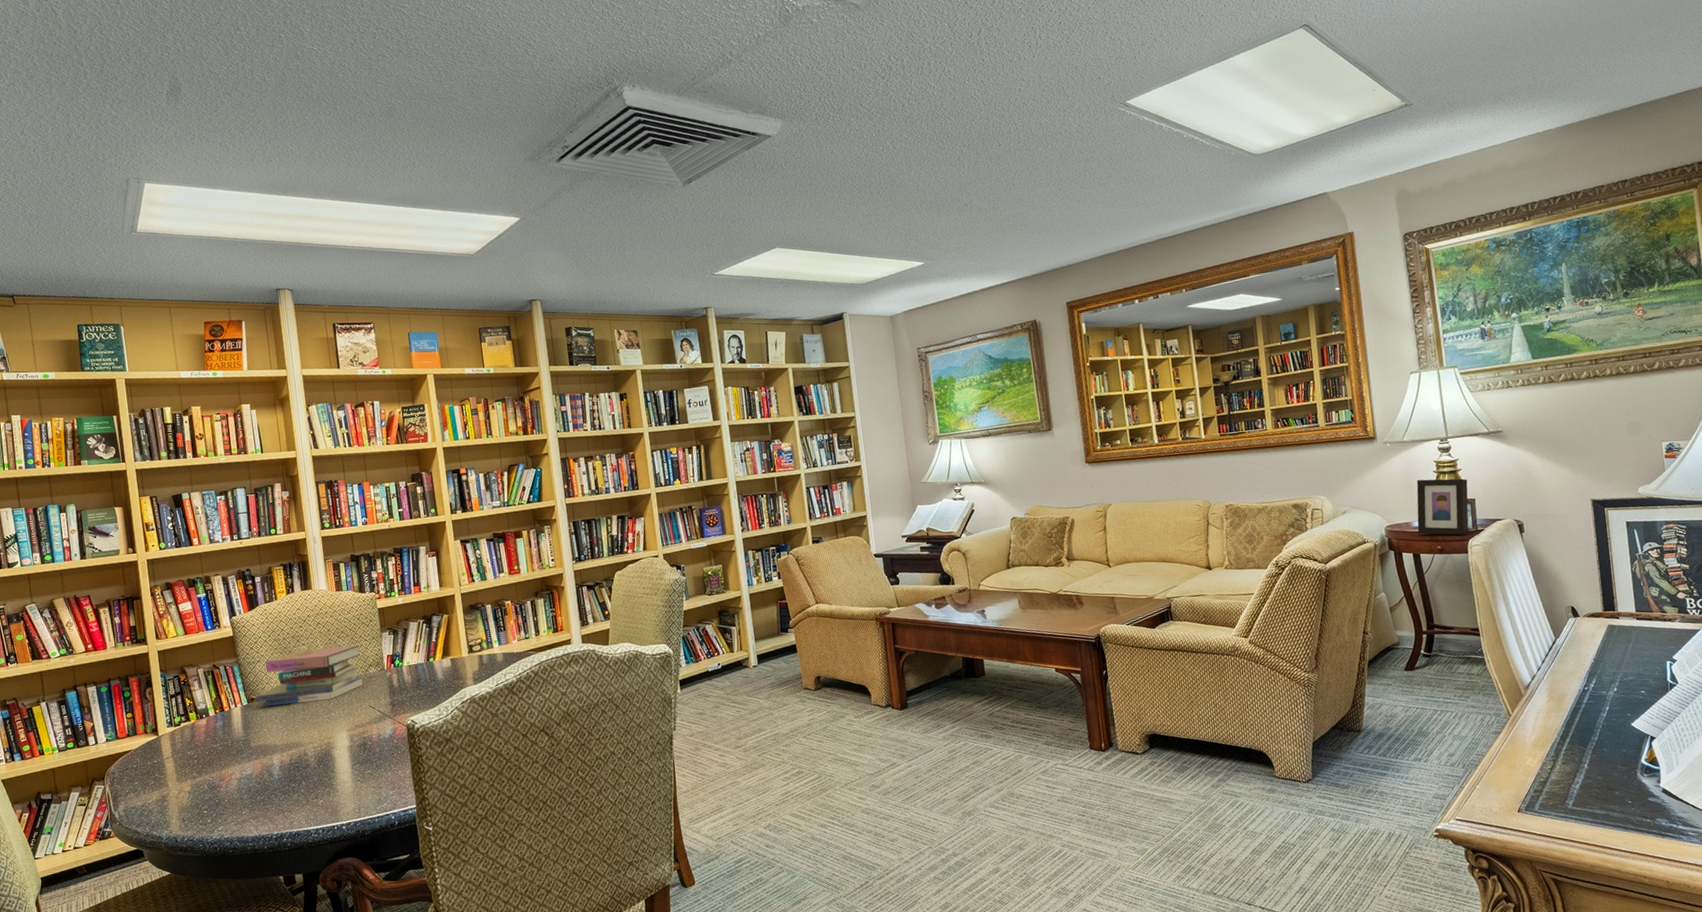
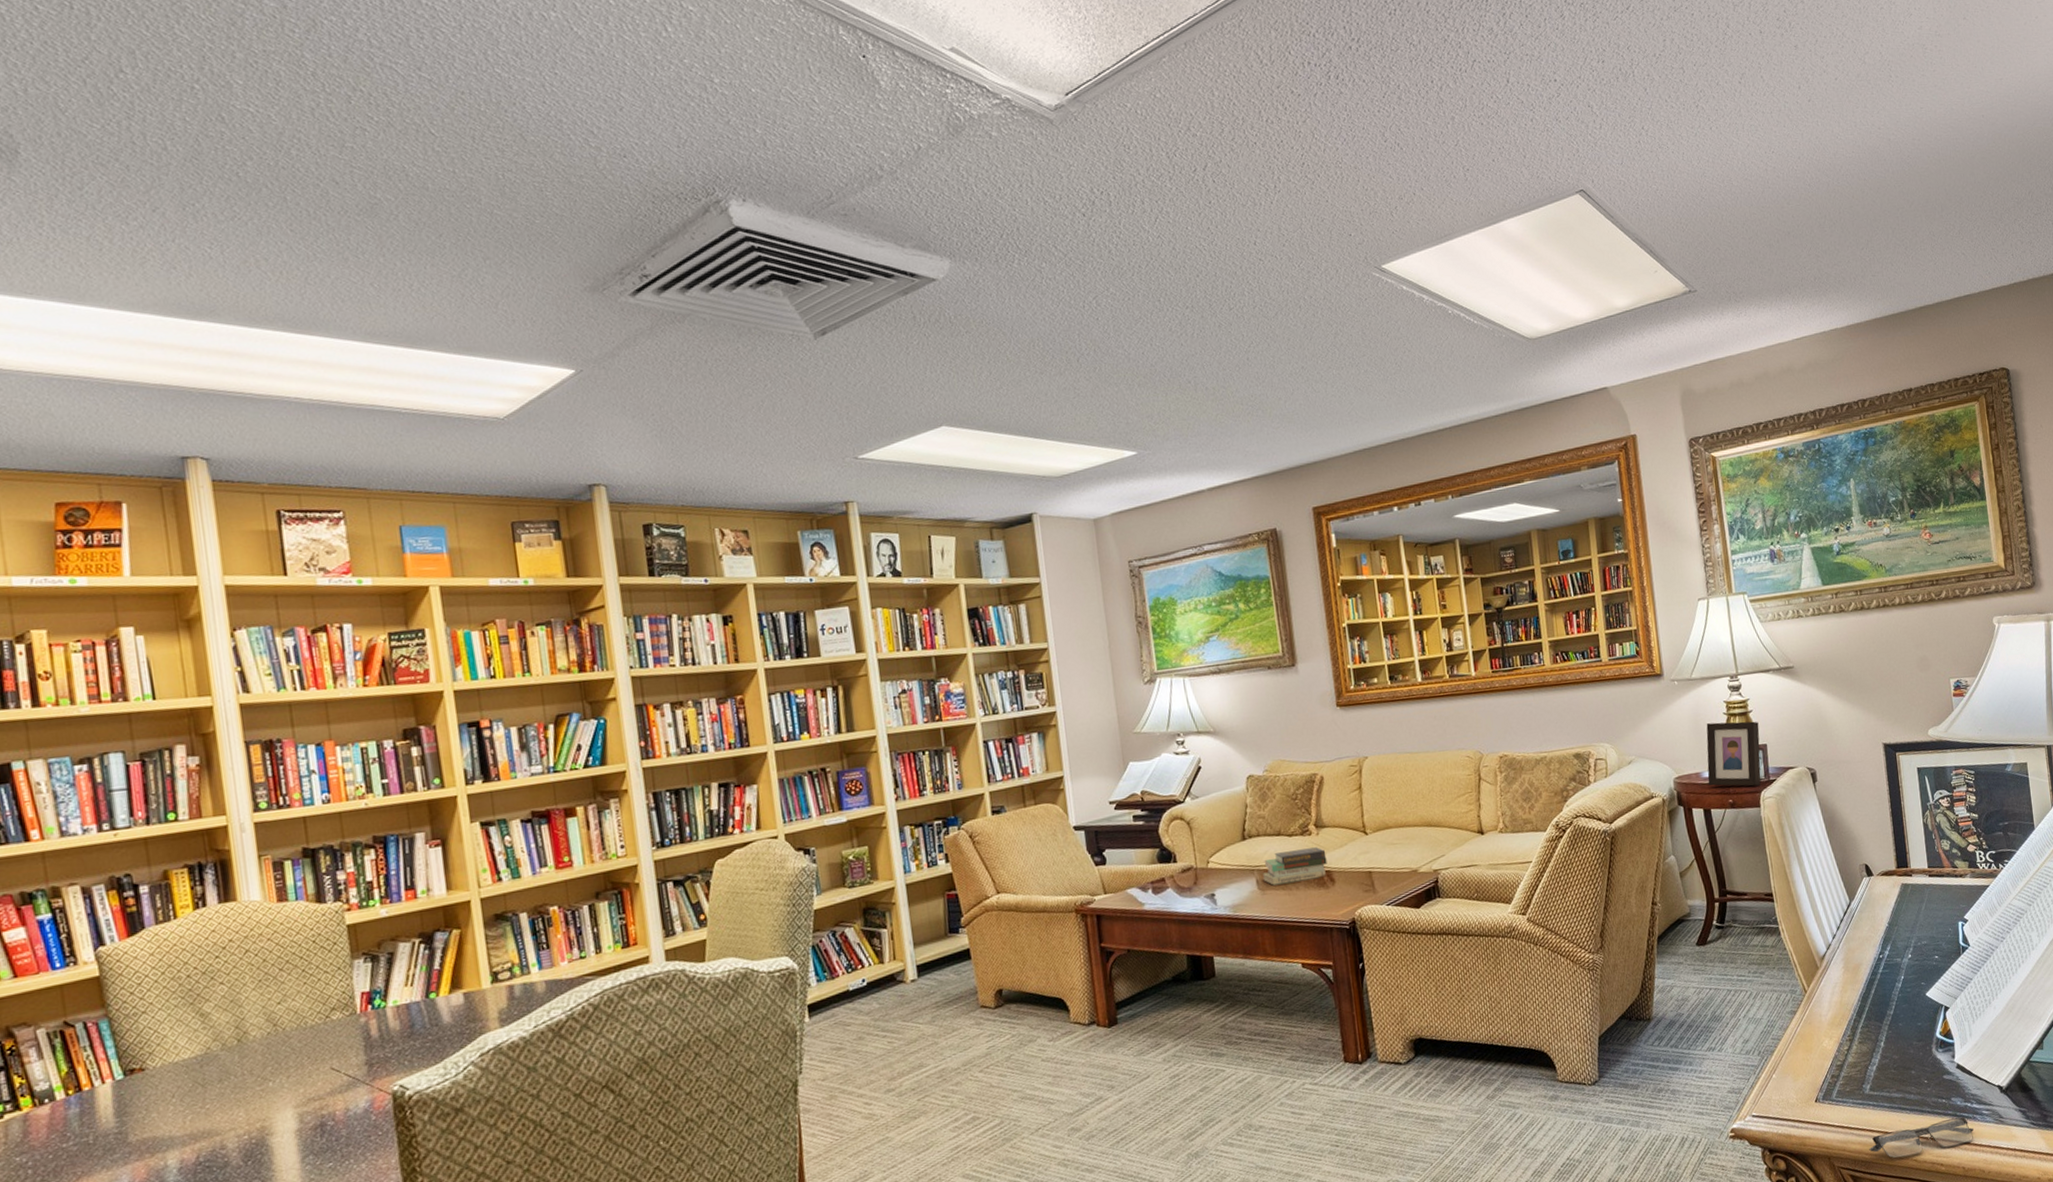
books: present [255,645,363,707] -> none [137,979,321,1080]
books: none [1023,576,1077,605] -> present [1262,847,1327,886]
glasses: none [1571,836,1679,868] -> present [1869,1116,1974,1159]

